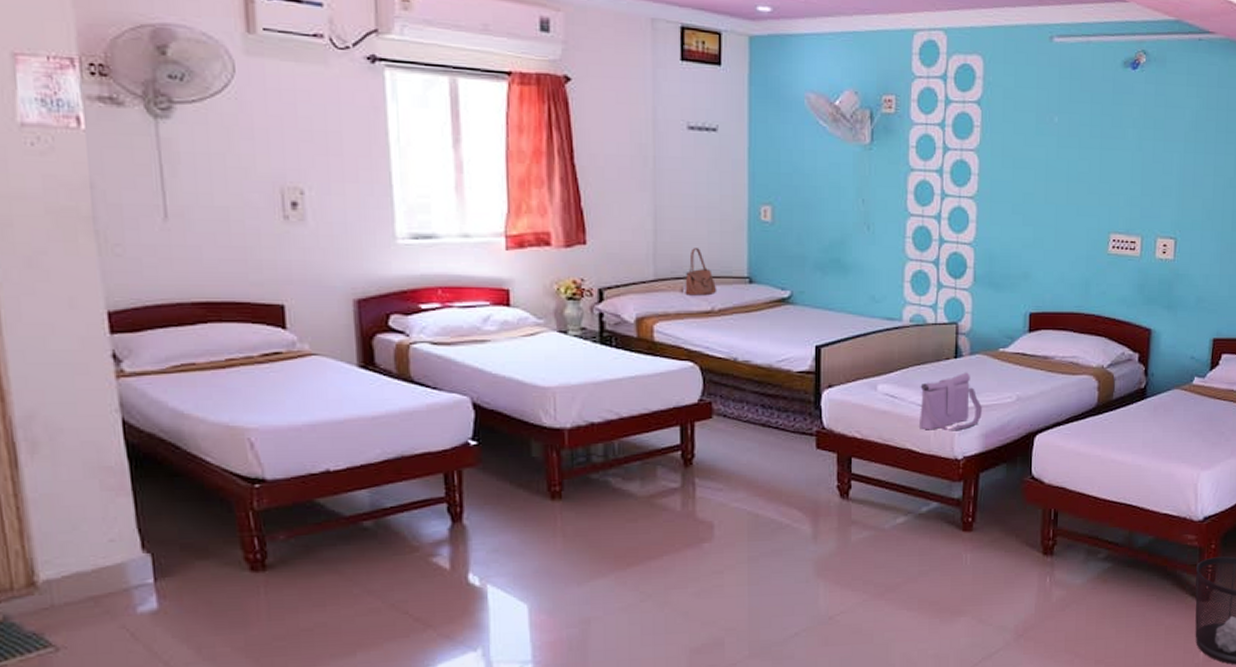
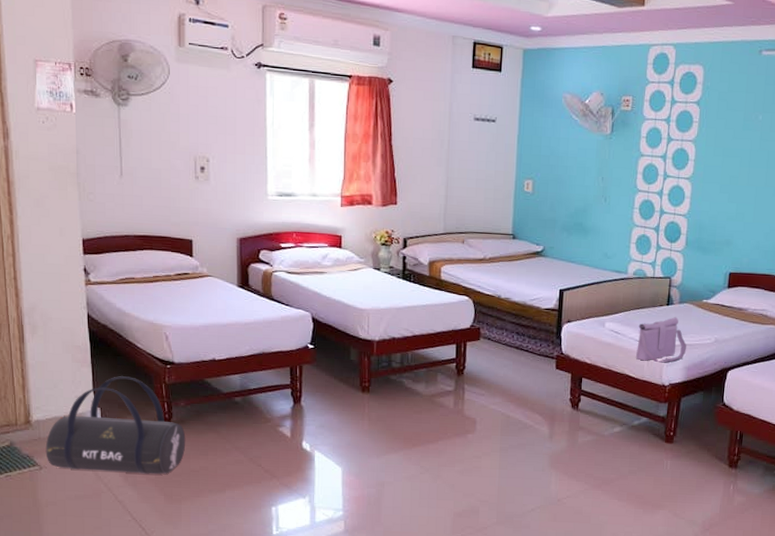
duffel bag: none [63,505,291,647] -> present [45,376,186,474]
handbag: present [685,248,717,296] -> none [465,210,489,247]

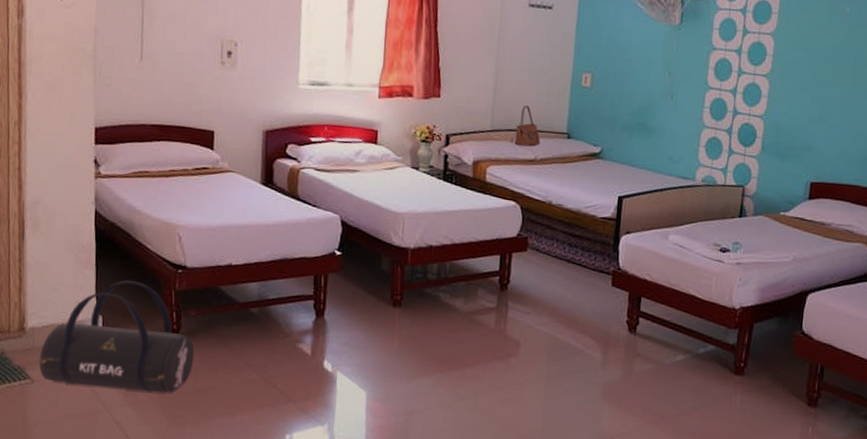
handbag: none [465,210,489,247] -> present [514,106,541,147]
shoulder bag: present [636,317,686,363] -> none [703,231,761,283]

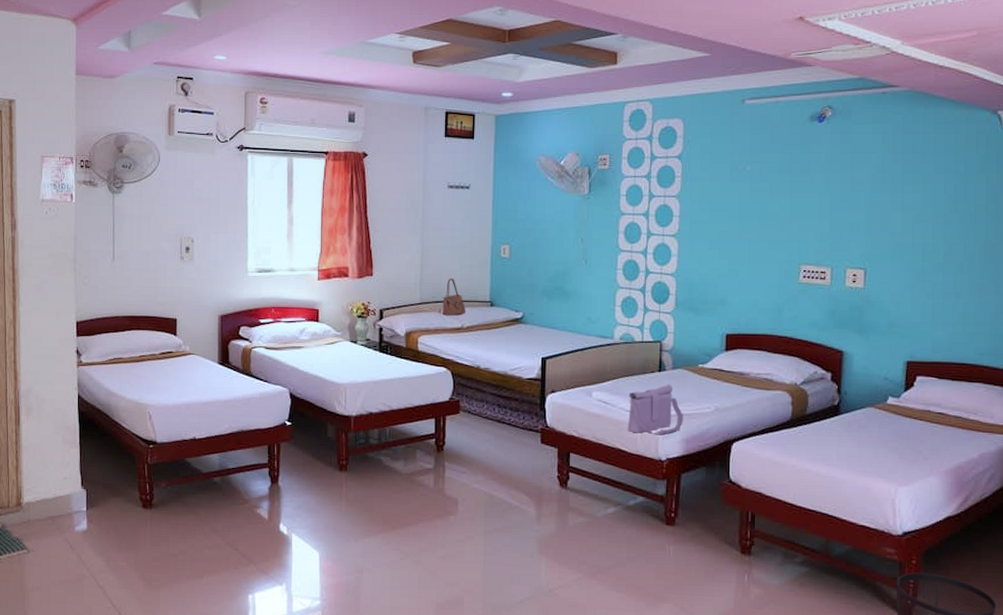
duffel bag: present [39,280,195,393] -> none [34,457,166,558]
shoulder bag: none [703,231,761,283] -> present [628,384,683,435]

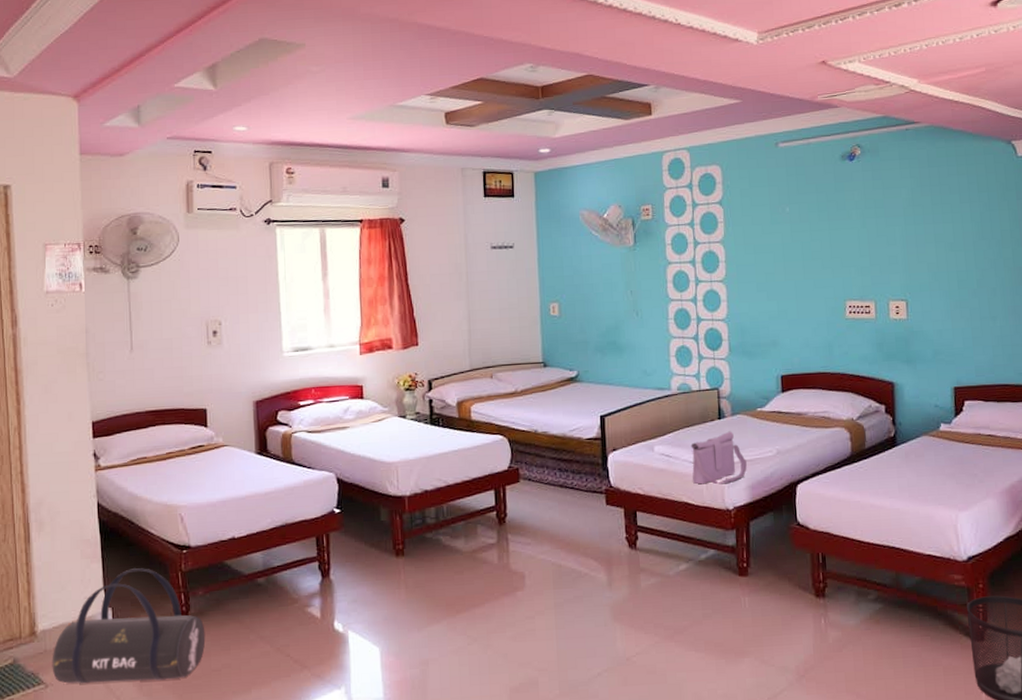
duffel bag: none [34,457,166,558] -> present [52,568,206,684]
handbag: present [442,278,466,316] -> none [493,342,519,381]

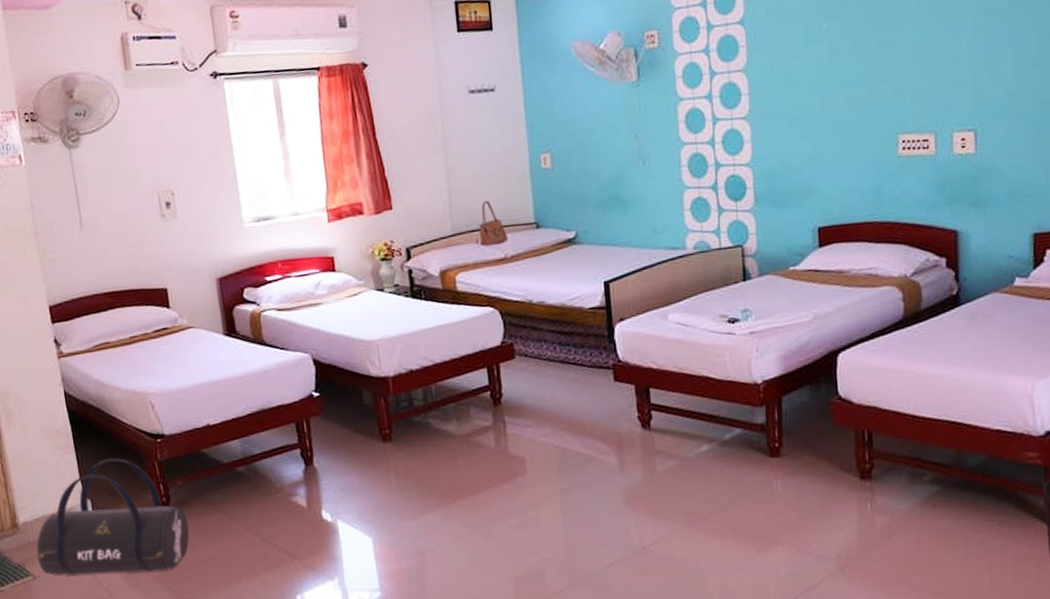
handbag: none [493,342,519,381] -> present [479,201,509,246]
shoulder bag: present [691,431,747,485] -> none [711,294,778,357]

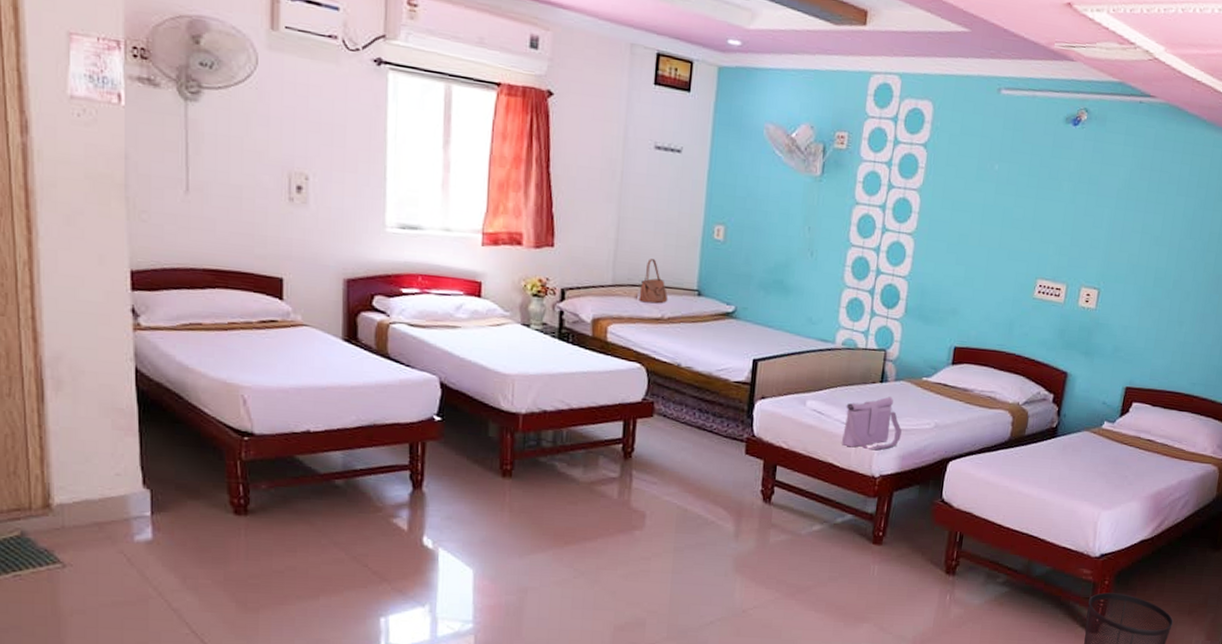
duffel bag: present [36,458,190,576] -> none [71,449,267,575]
shoulder bag: none [711,294,778,357] -> present [842,396,902,451]

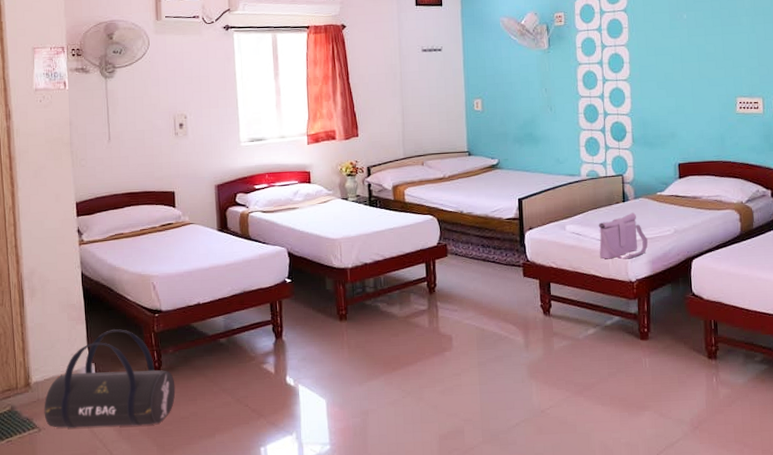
duffel bag: none [71,449,267,575] -> present [44,329,176,429]
handbag: present [639,259,668,304] -> none [424,133,447,168]

